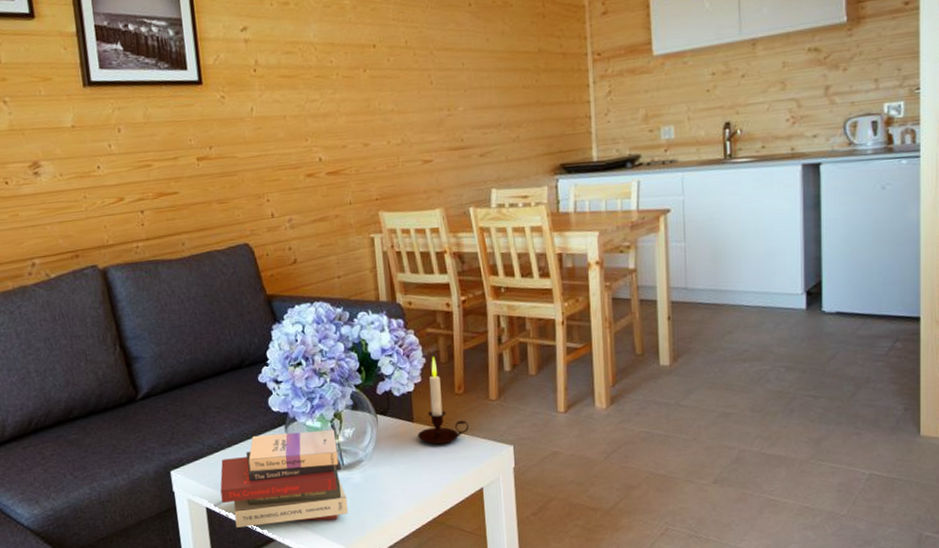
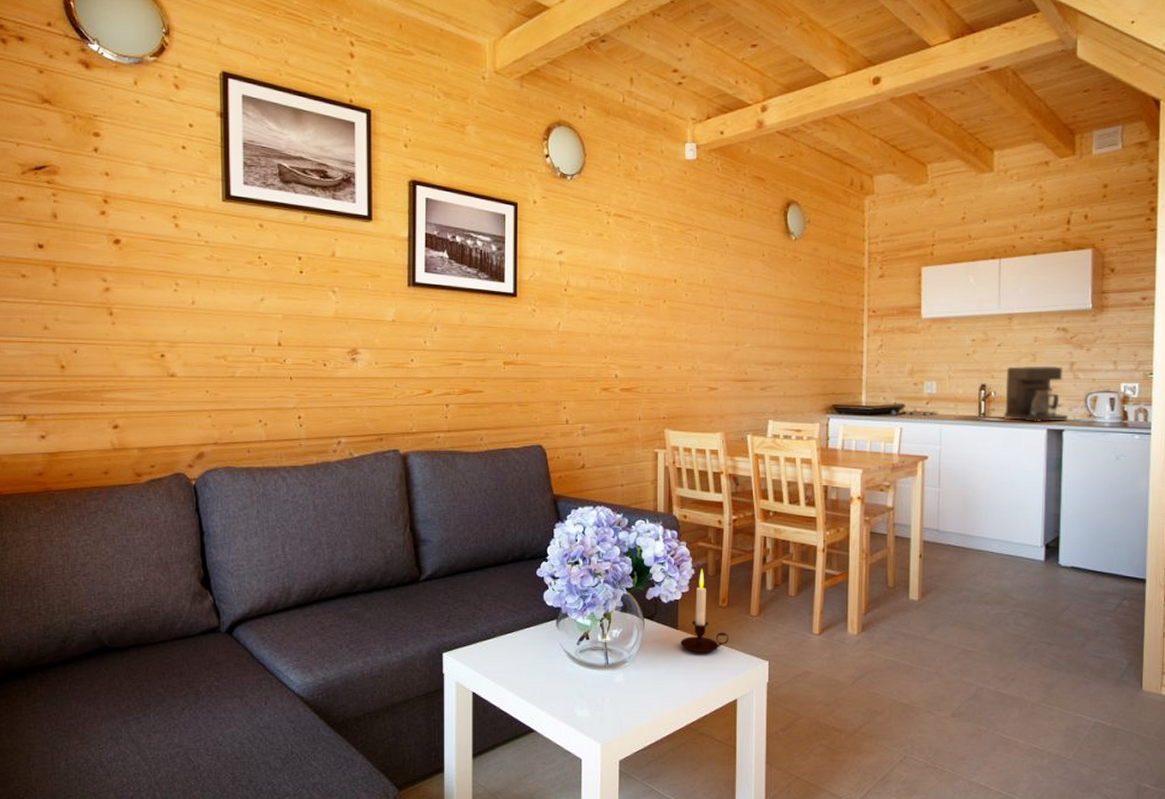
books: present [220,429,349,528] -> none [488,628,608,716]
coffee maker: none [752,92,826,159] -> present [1003,365,1069,422]

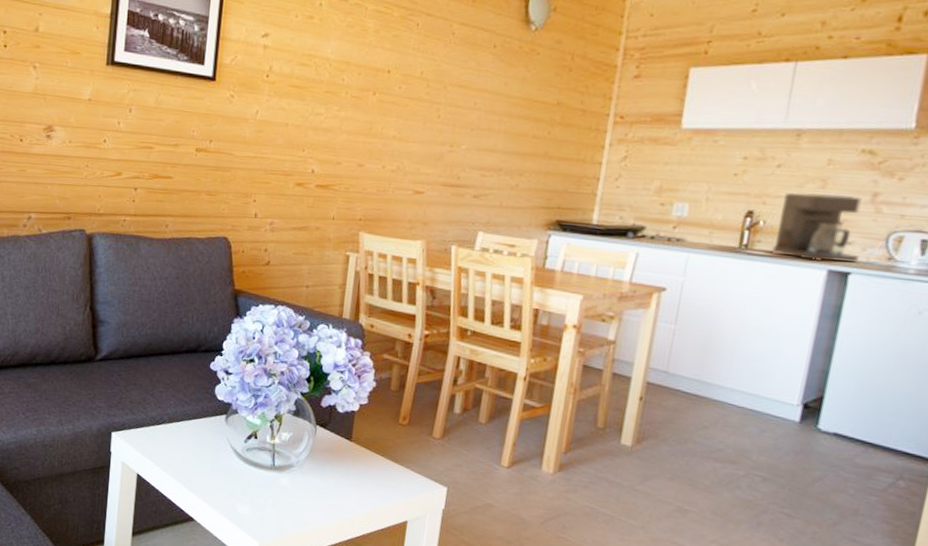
candle: present [680,569,730,653] -> none [352,382,407,470]

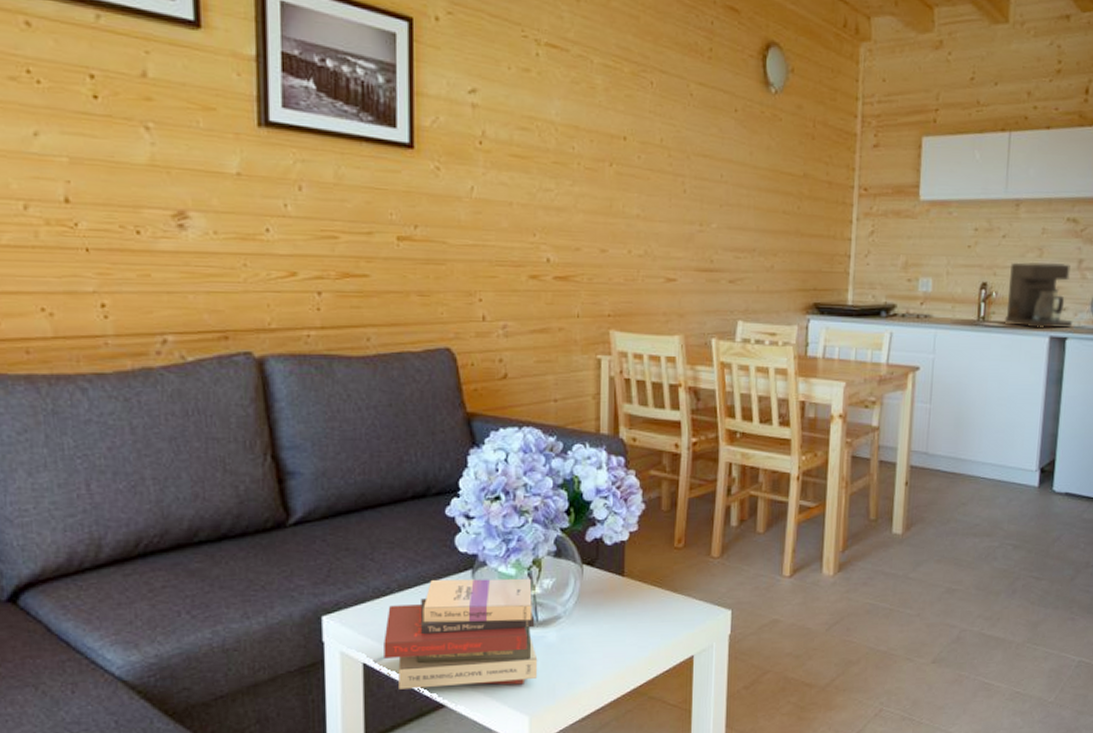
books: none [153,418,273,516] -> present [384,578,538,689]

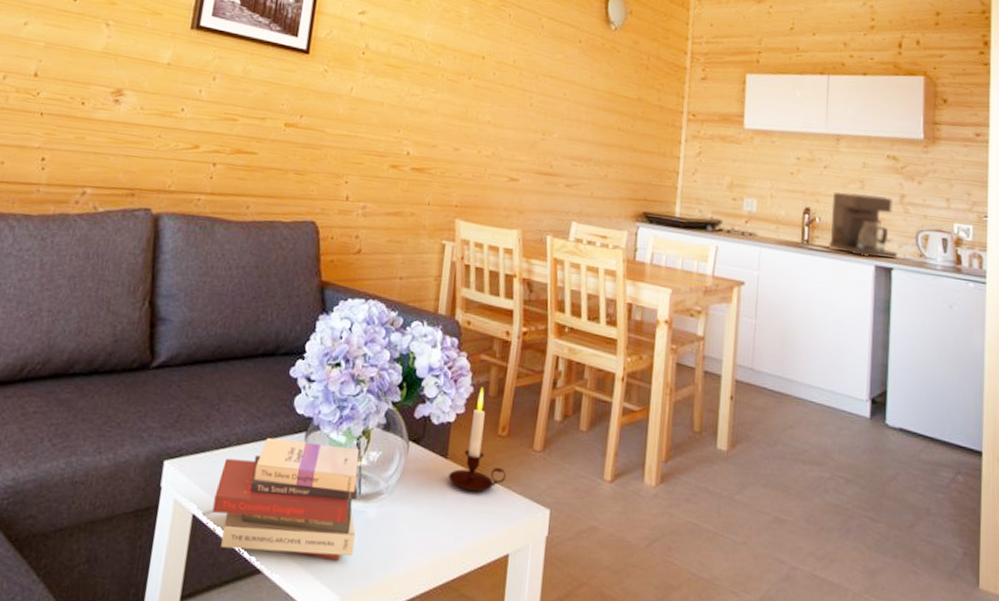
candle: none [627,503,686,604] -> present [448,387,507,492]

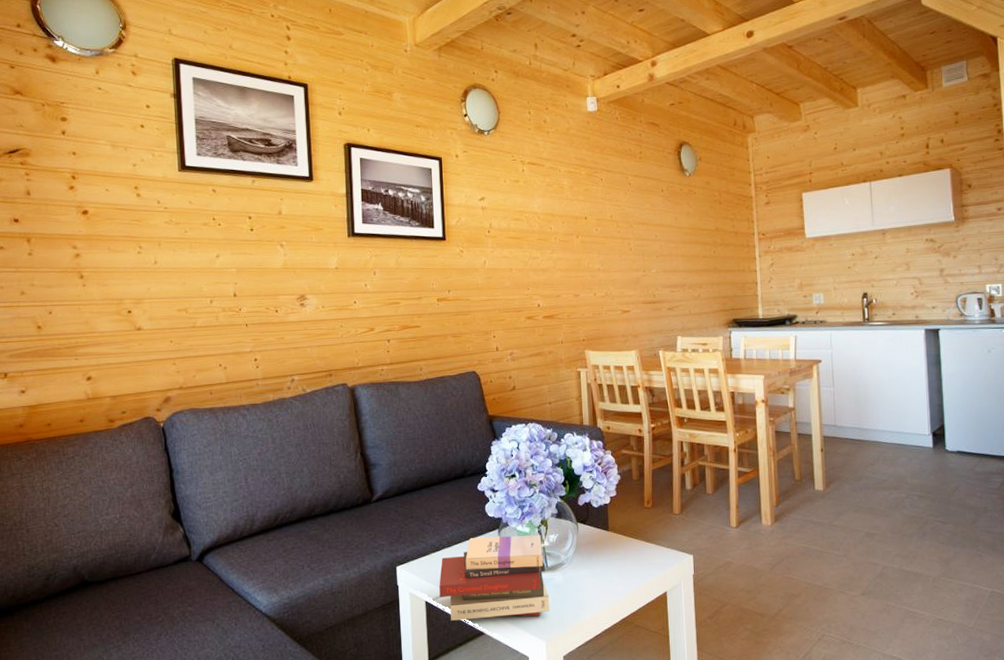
candle: present [448,387,507,492] -> none [612,474,656,552]
coffee maker: present [828,191,898,259] -> none [884,273,943,324]

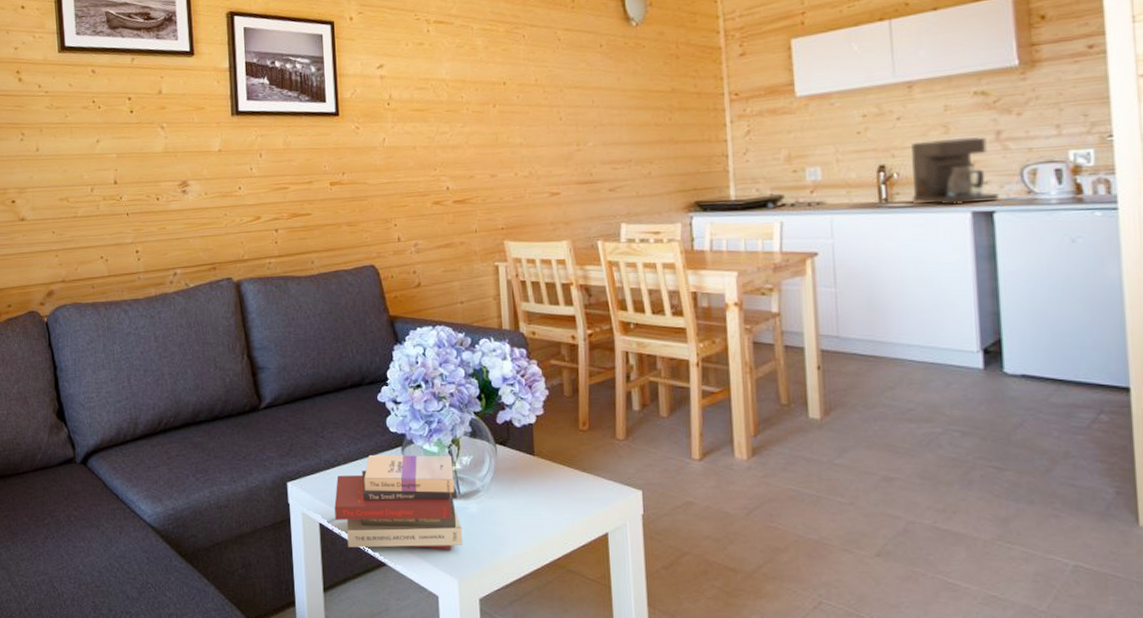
coffee maker: none [884,273,943,324] -> present [911,137,1000,205]

